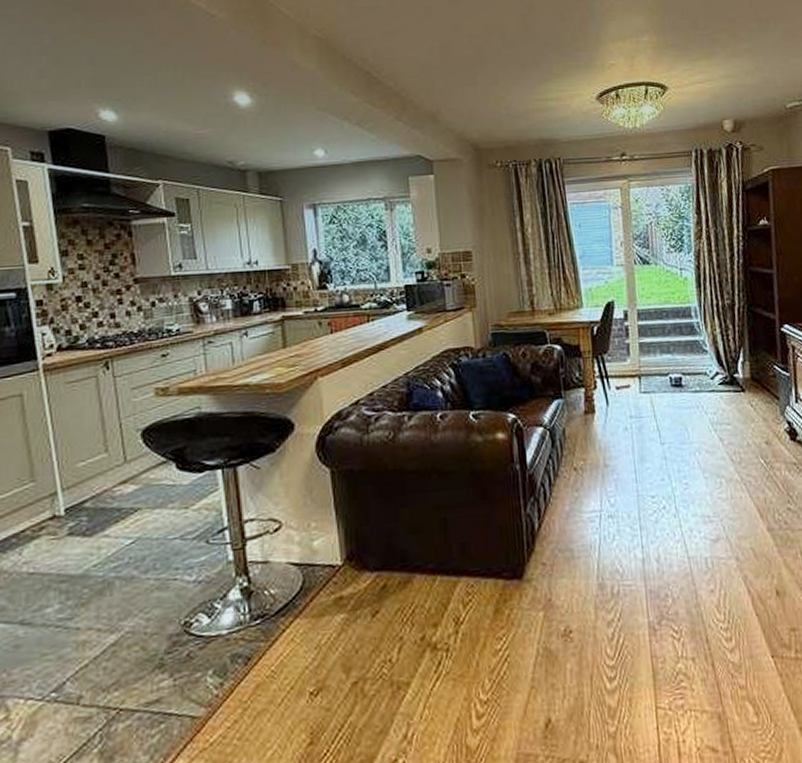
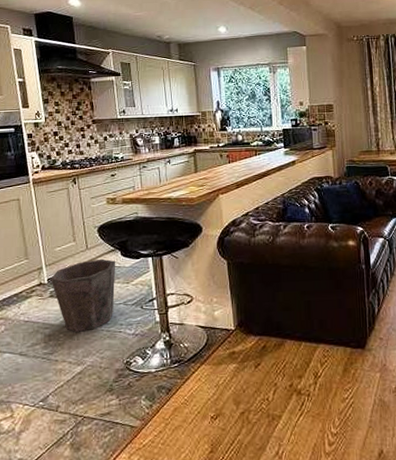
waste bin: none [70,474,169,585] -> present [51,258,116,332]

